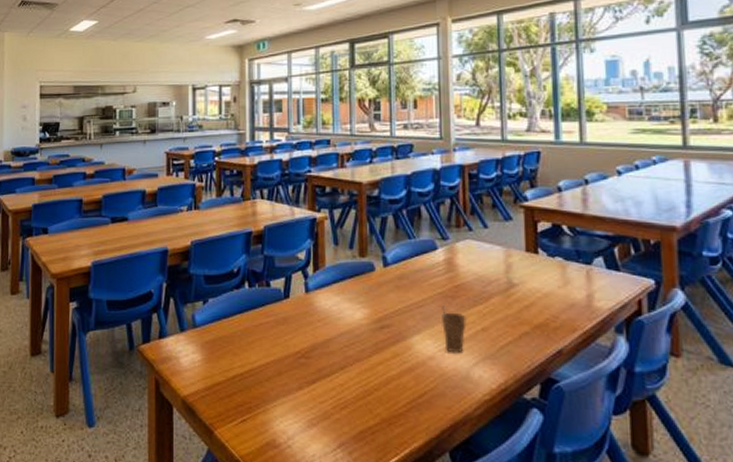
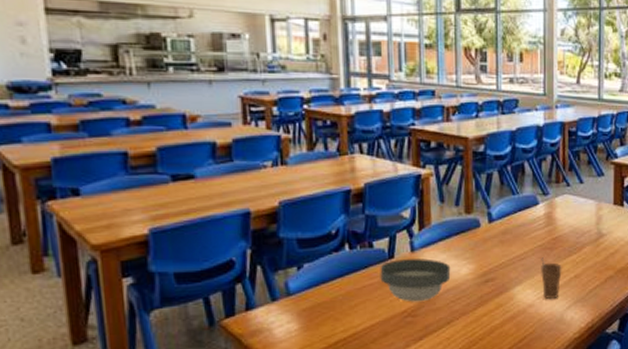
bowl: none [276,299,345,344] -> present [380,258,451,302]

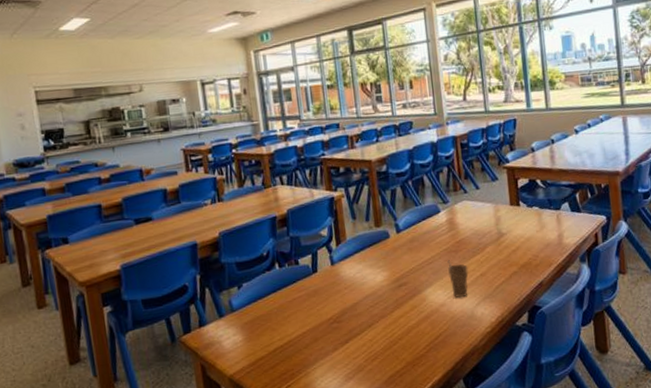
bowl: present [380,258,451,302] -> none [306,270,368,310]

